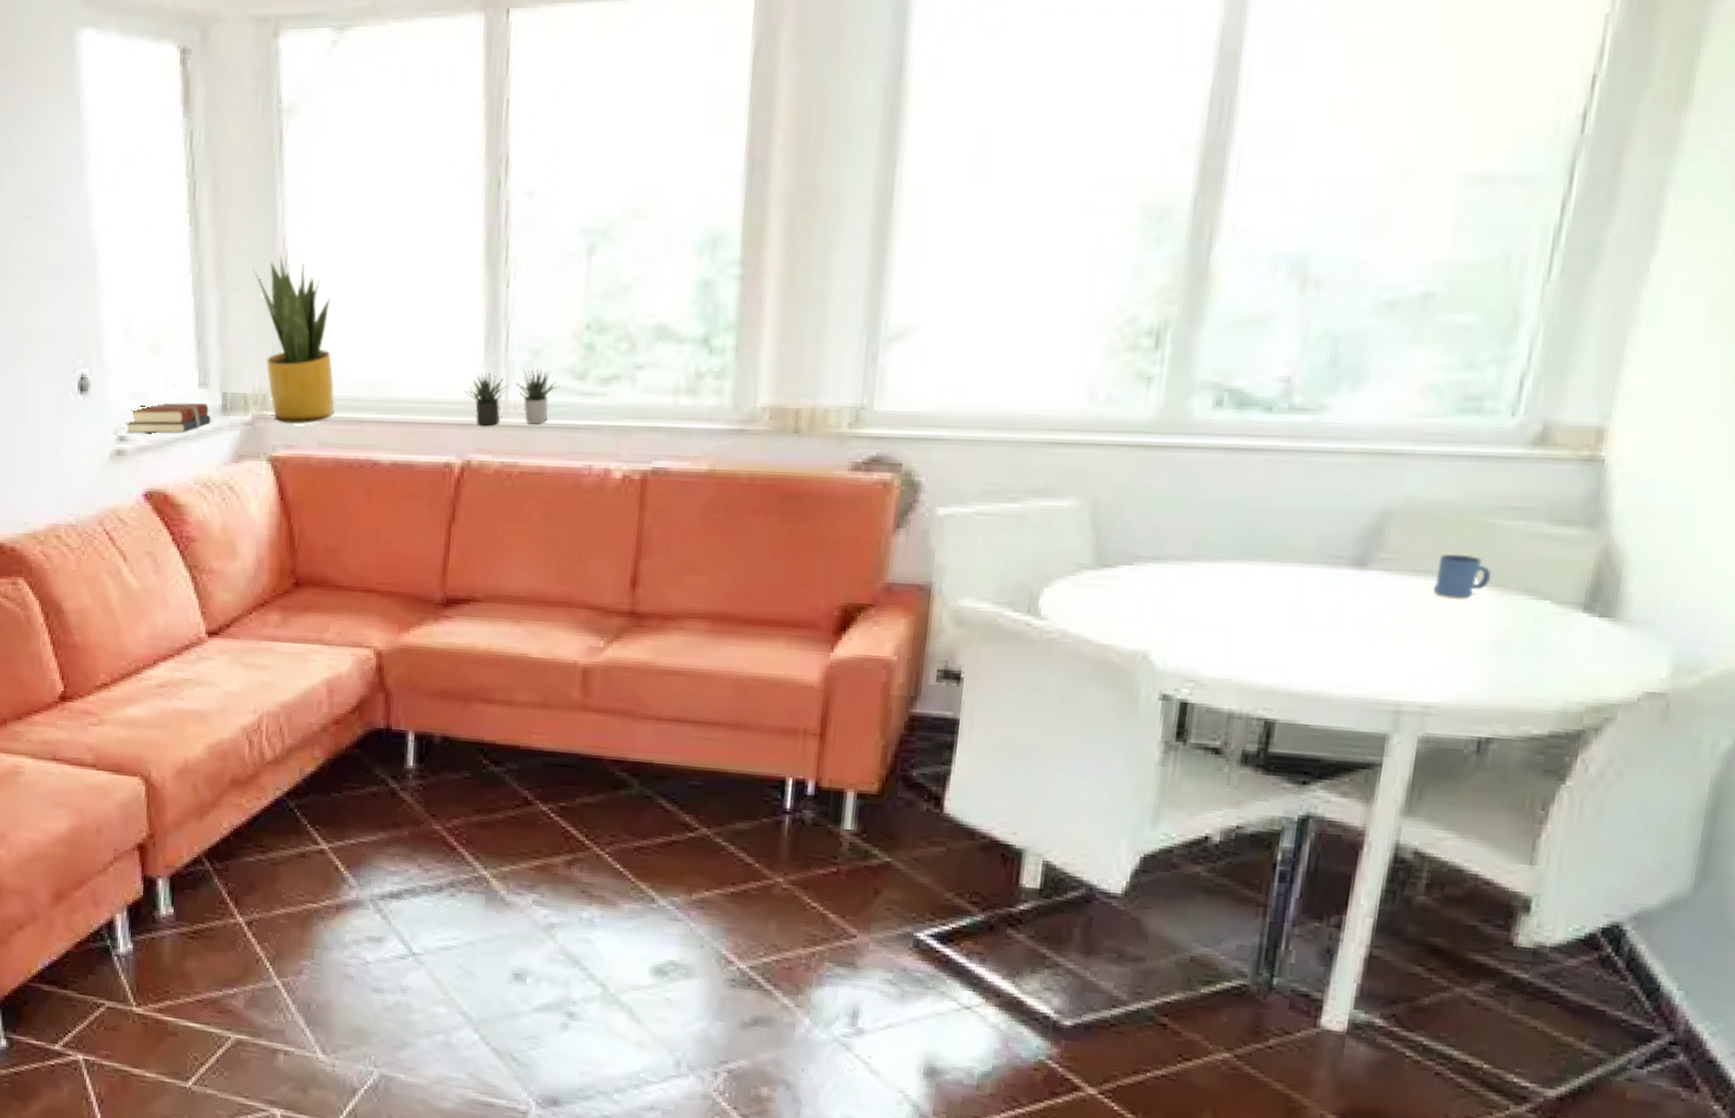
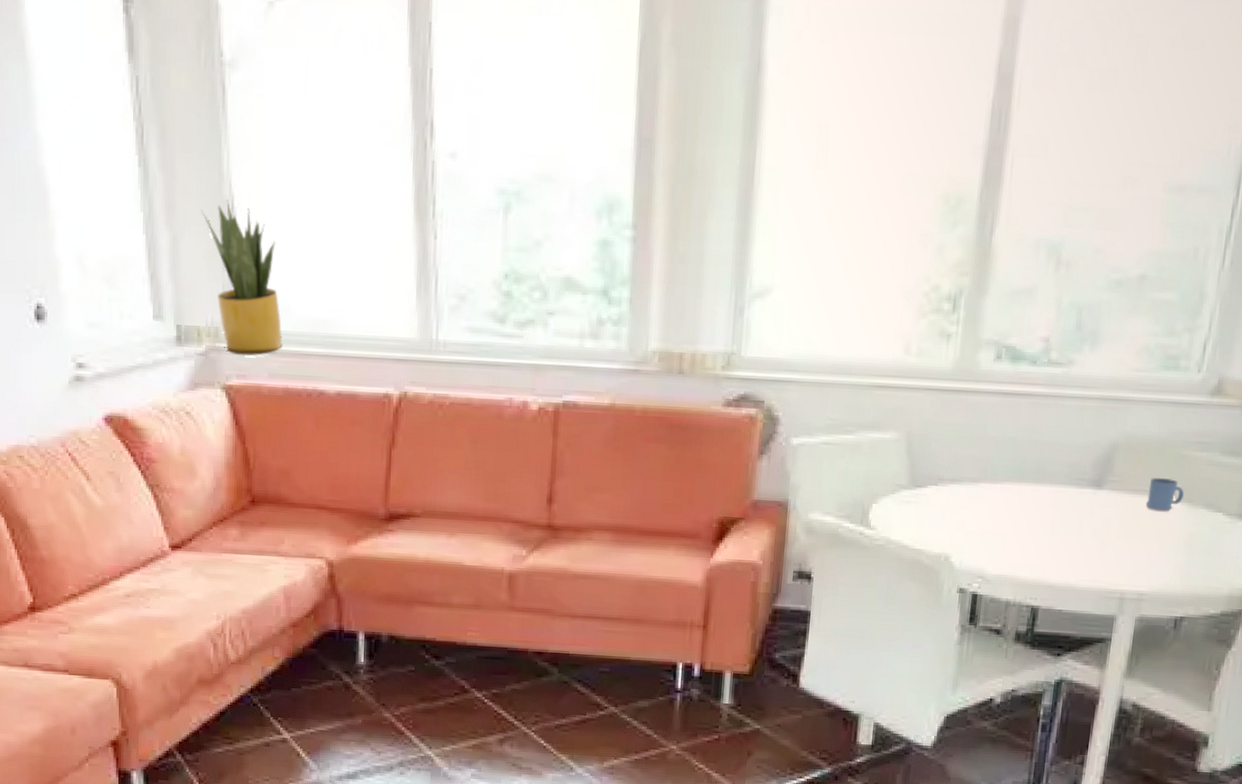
books: present [125,402,211,434] -> none [82,333,166,362]
succulent plant: present [464,368,560,426] -> none [399,311,484,361]

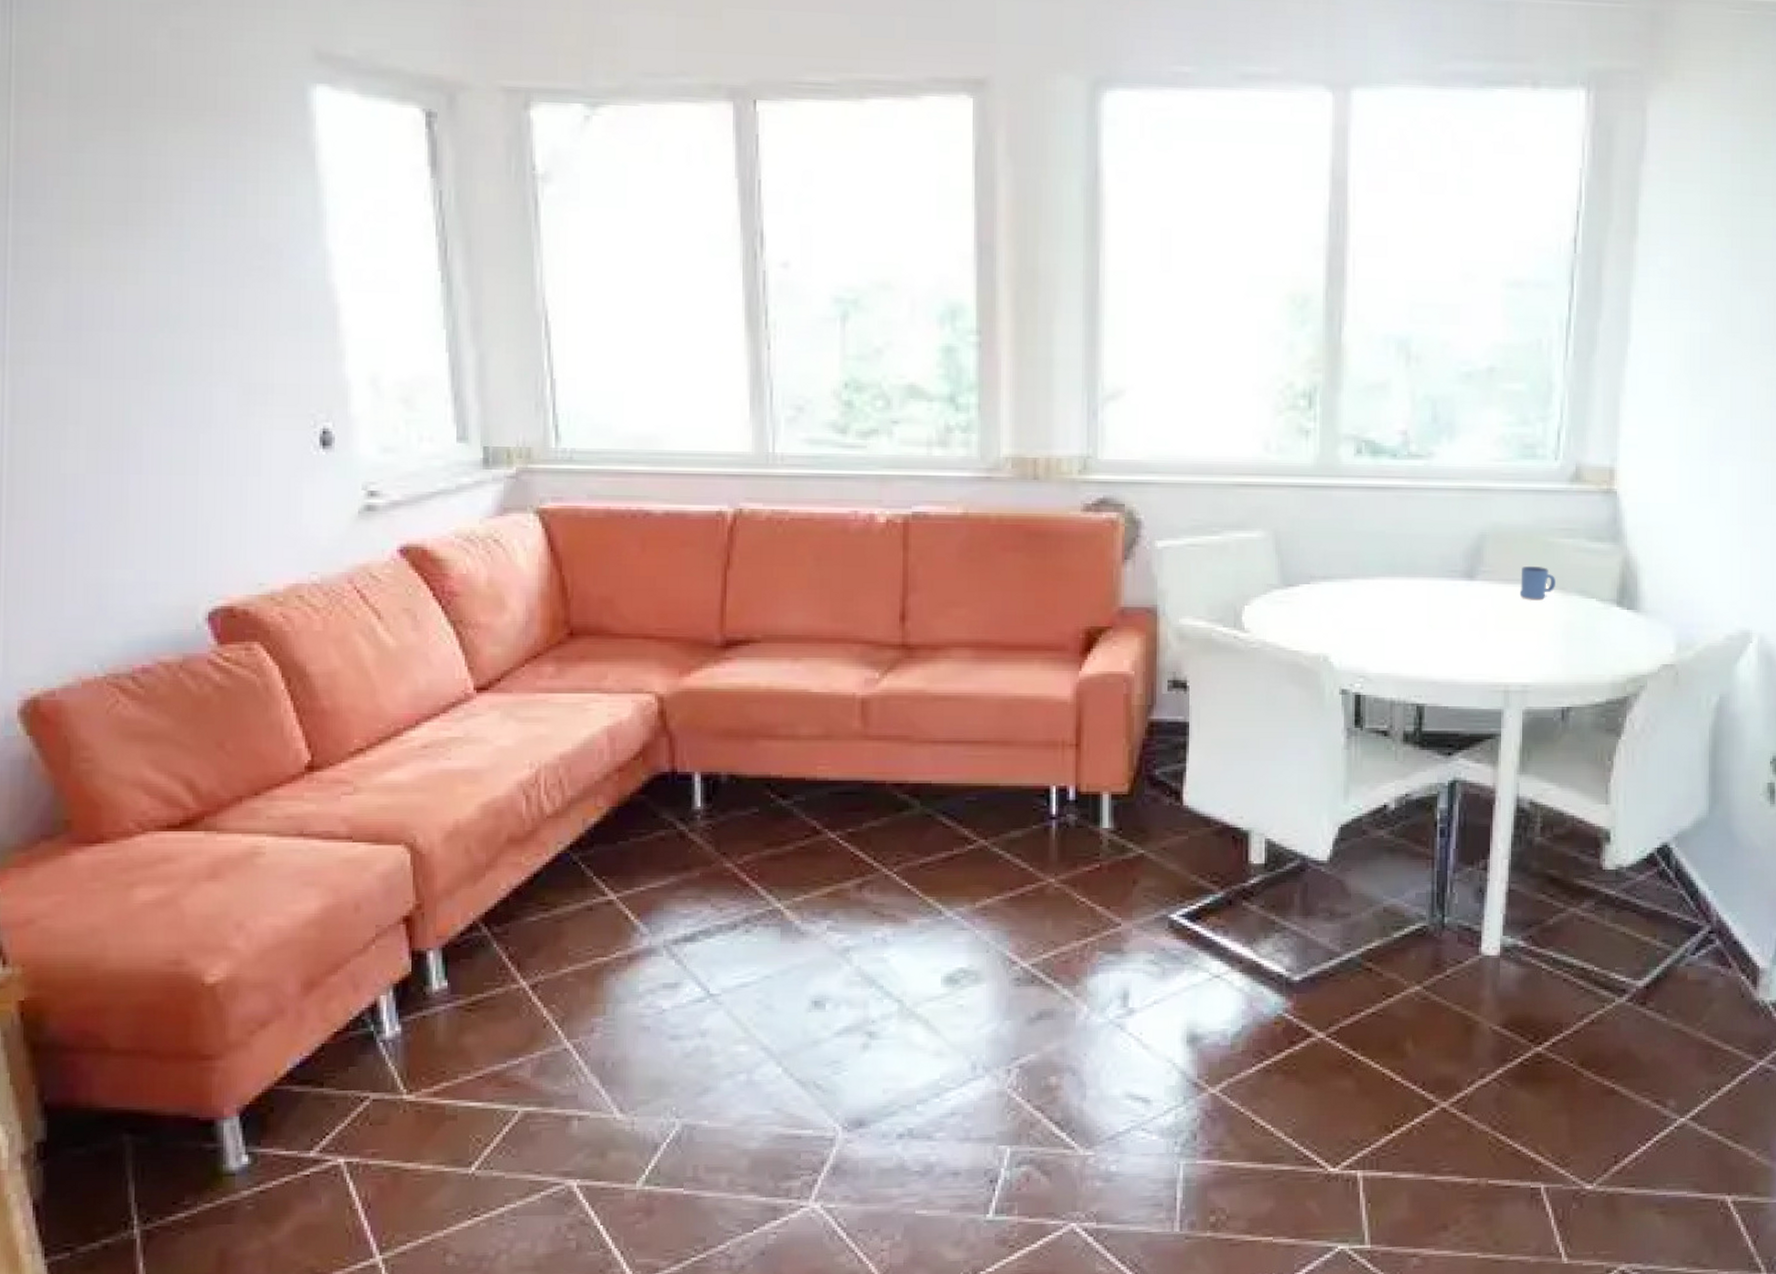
planter: present [201,199,283,357] -> none [511,314,603,478]

